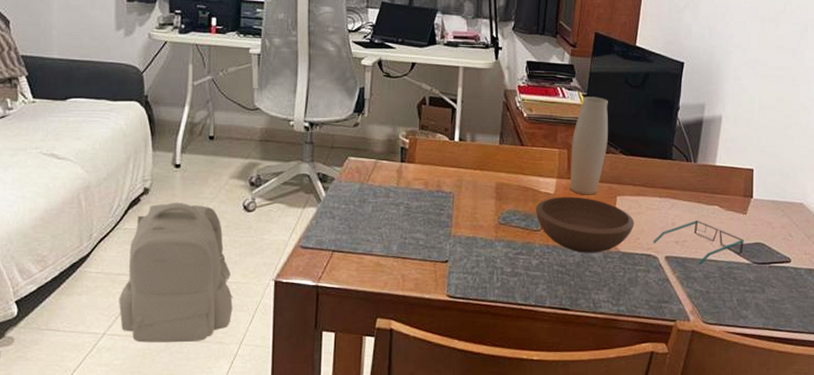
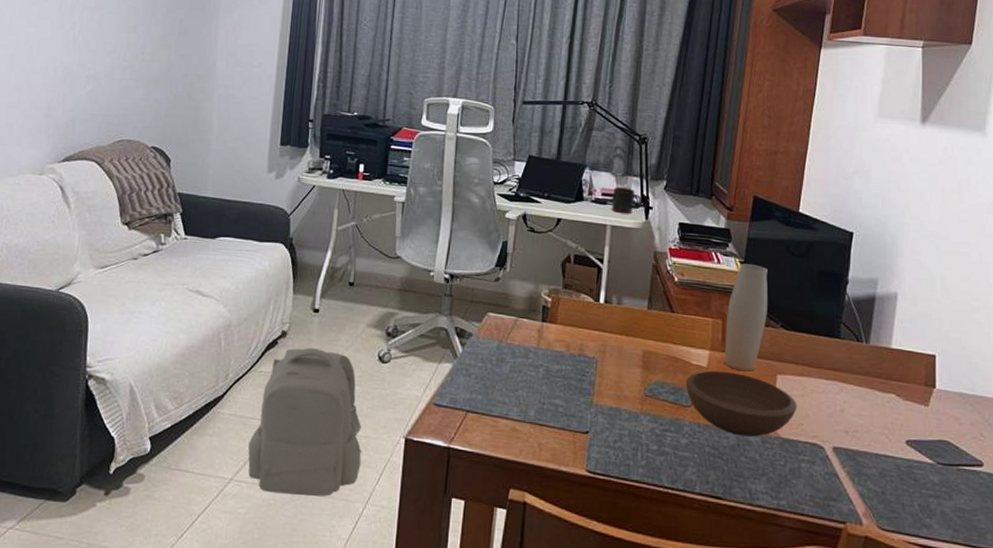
mug: none [463,30,492,54] -> present [611,187,642,213]
glasses: present [653,220,744,266] -> none [818,408,926,462]

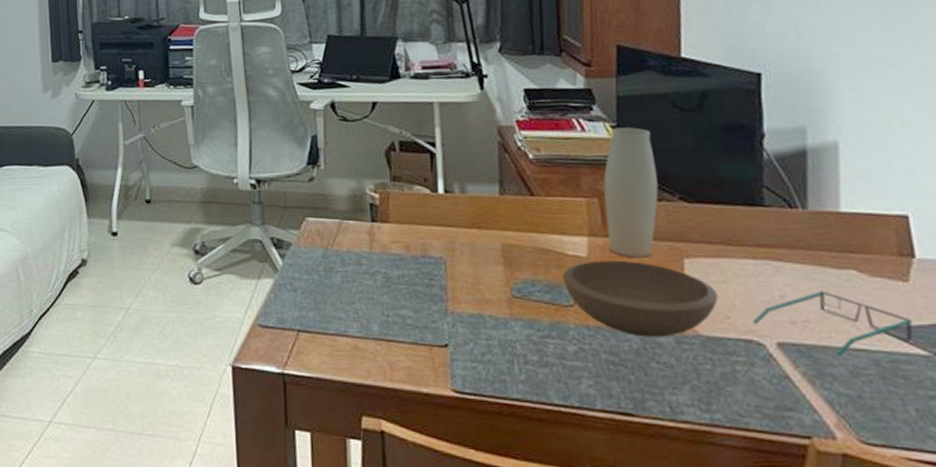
backpack: present [248,348,362,496] -> none [63,275,187,435]
mug: present [611,187,642,213] -> none [434,56,474,87]
glasses: none [818,408,926,462] -> present [752,291,913,358]

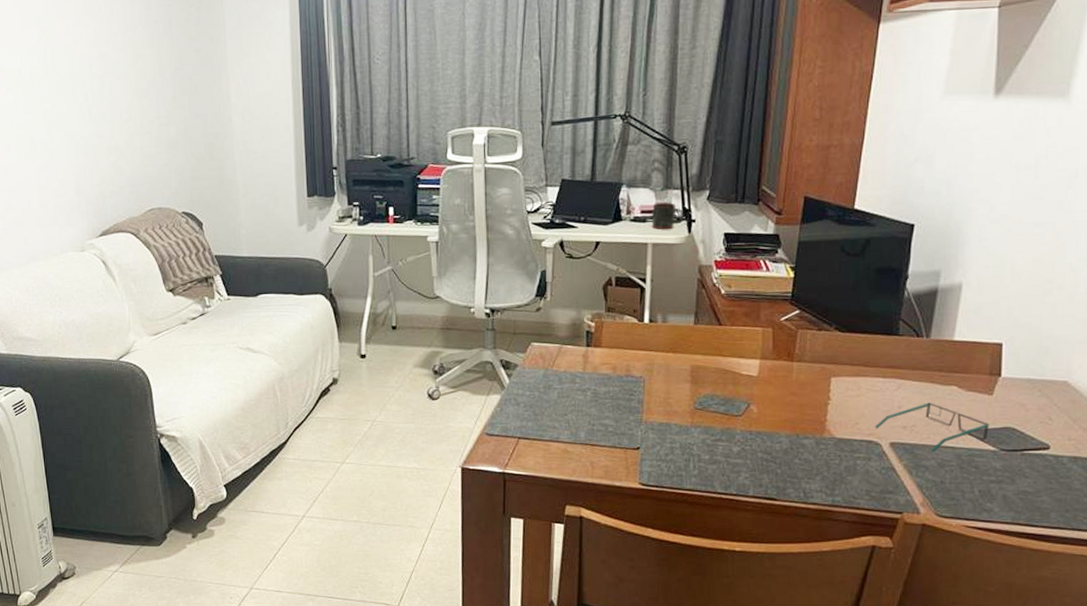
mug: none [434,56,474,87] -> present [651,202,684,229]
bowl: present [563,260,719,337] -> none [737,378,853,440]
vase: present [603,127,659,258] -> none [775,268,820,377]

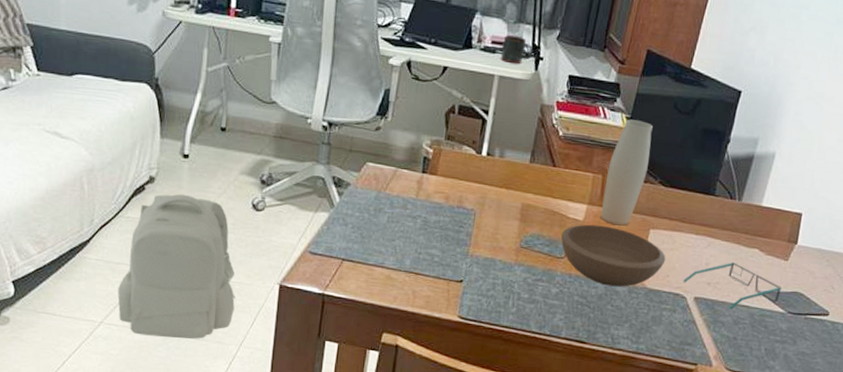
backpack: none [315,392,422,525] -> present [117,194,235,339]
bowl: none [737,378,853,440] -> present [561,224,666,287]
vase: none [775,268,820,377] -> present [600,119,653,226]

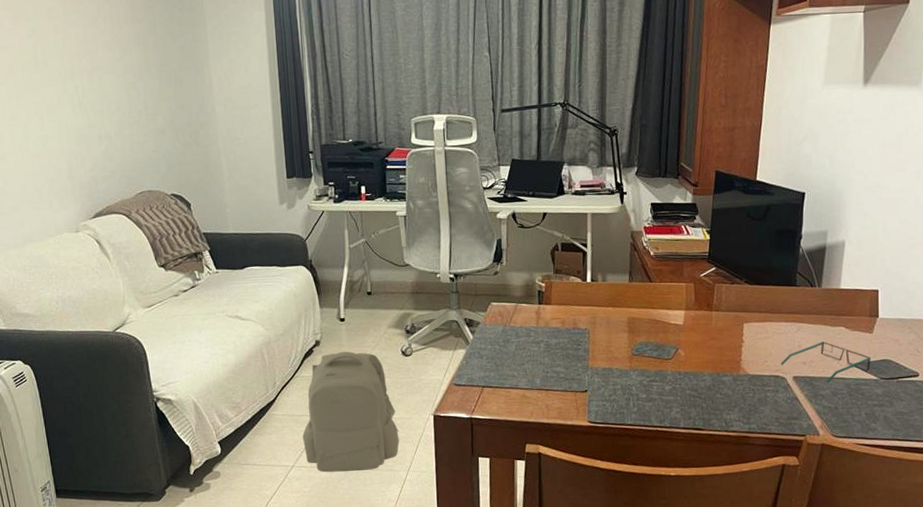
mug: present [500,35,534,64] -> none [589,178,617,201]
bowl: present [561,224,666,287] -> none [666,326,762,378]
vase: present [600,119,653,226] -> none [697,231,733,324]

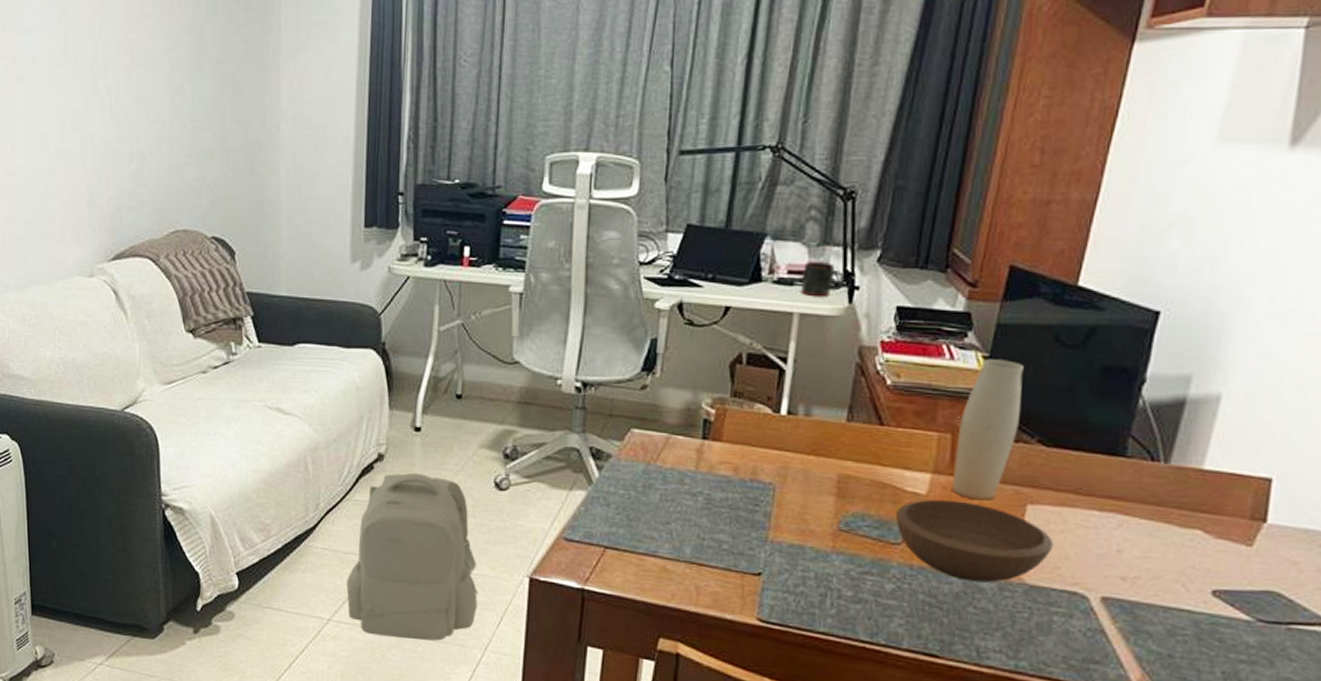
mug: none [589,178,617,201] -> present [800,262,845,296]
bowl: none [666,326,762,378] -> present [896,499,1054,583]
vase: none [697,231,733,324] -> present [951,359,1024,501]
glasses: present [780,341,871,384] -> none [1082,548,1244,616]

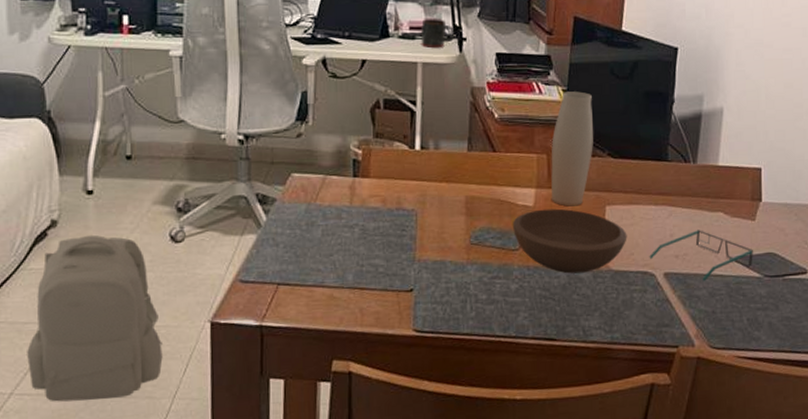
glasses: none [1082,548,1244,616] -> present [649,230,753,282]

